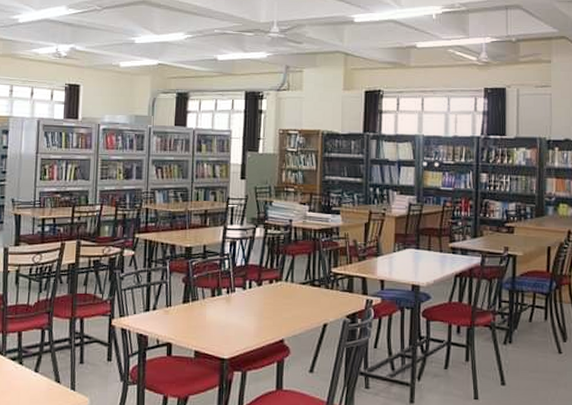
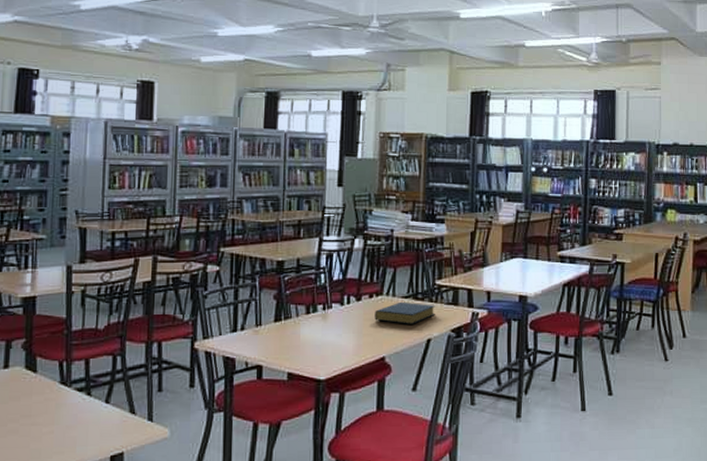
hardback book: none [274,287,331,309] -> present [375,301,435,324]

